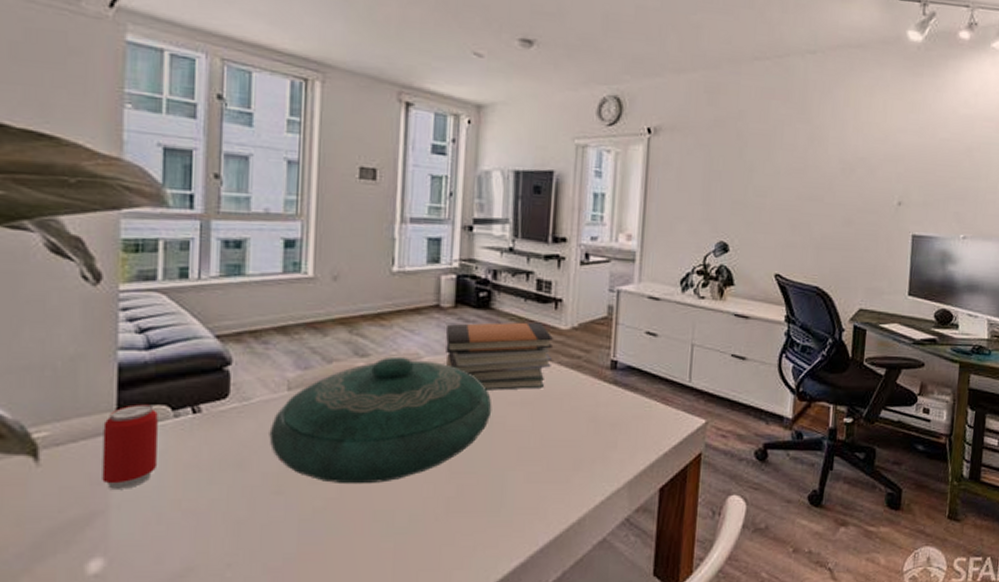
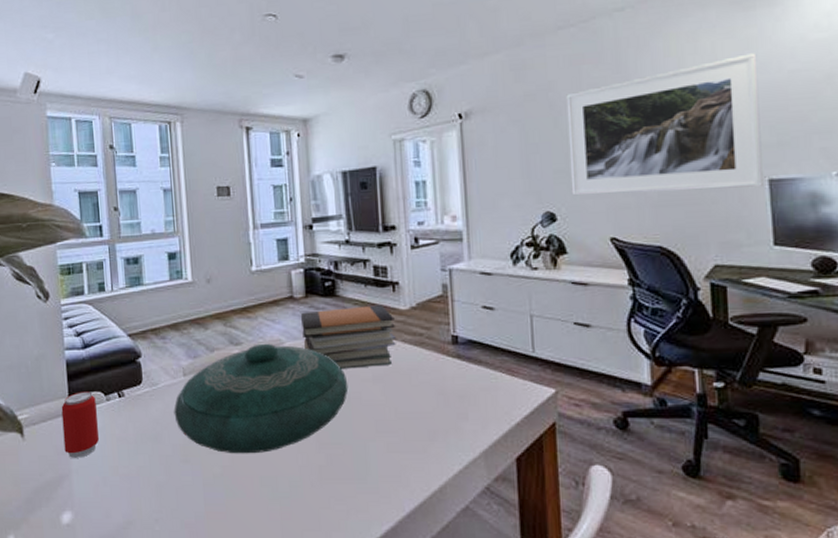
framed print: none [746,116,918,242] -> present [566,53,763,196]

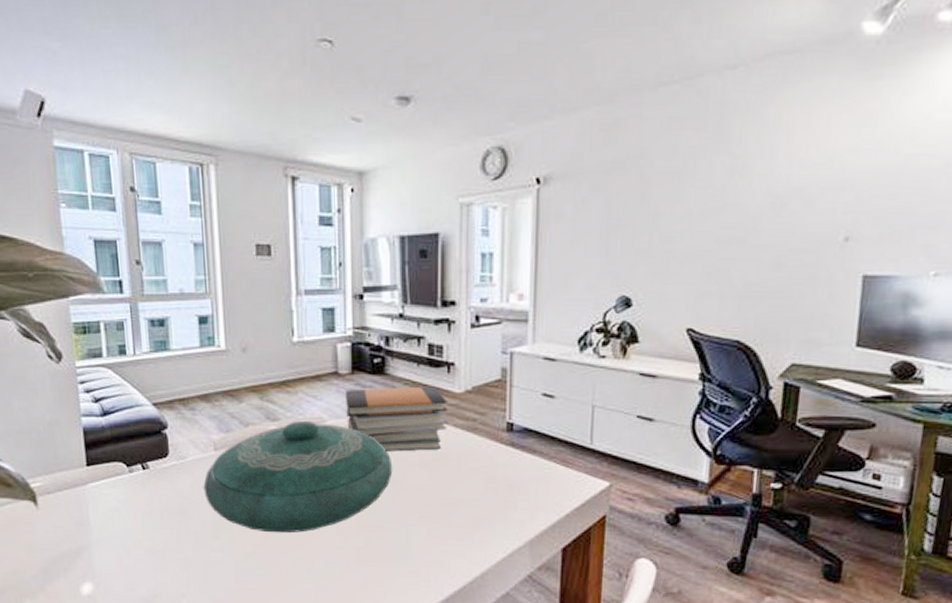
beverage can: present [61,391,99,458] -> none [78,461,121,530]
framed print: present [566,53,763,196] -> none [651,131,874,284]

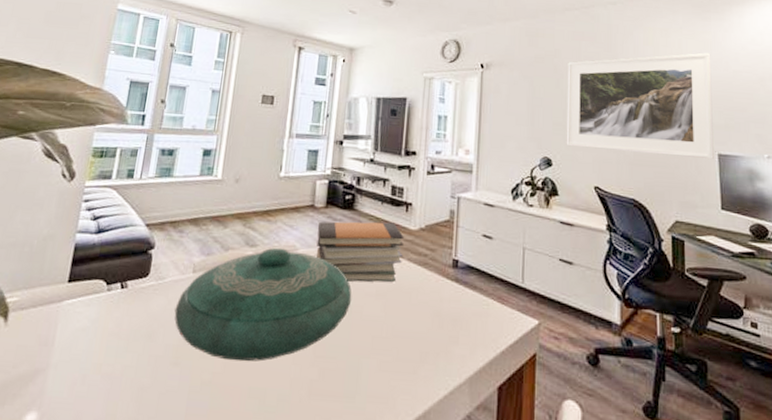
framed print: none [651,131,874,284] -> present [566,52,714,160]

